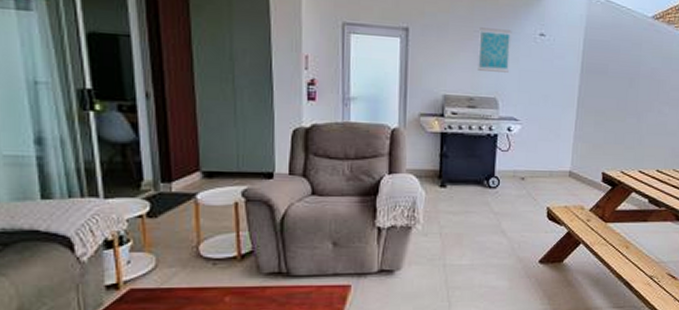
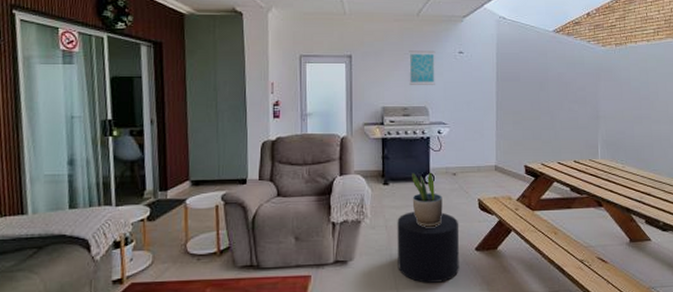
stool: none [451,218,524,296] -> present [397,211,460,283]
potted plant: none [472,174,507,236] -> present [412,172,443,227]

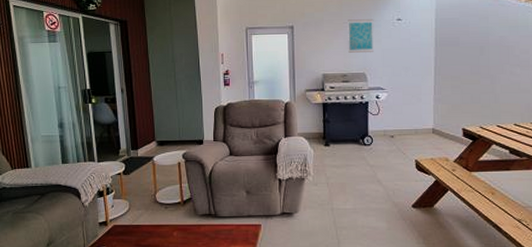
stool: present [397,211,460,283] -> none [338,170,397,235]
potted plant: present [412,172,443,227] -> none [351,134,381,185]

